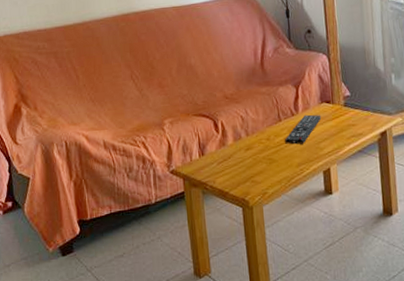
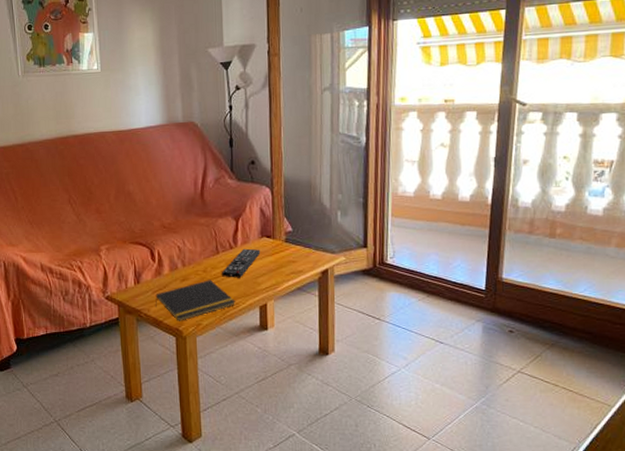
notepad: none [220,147,300,191] -> present [155,280,235,321]

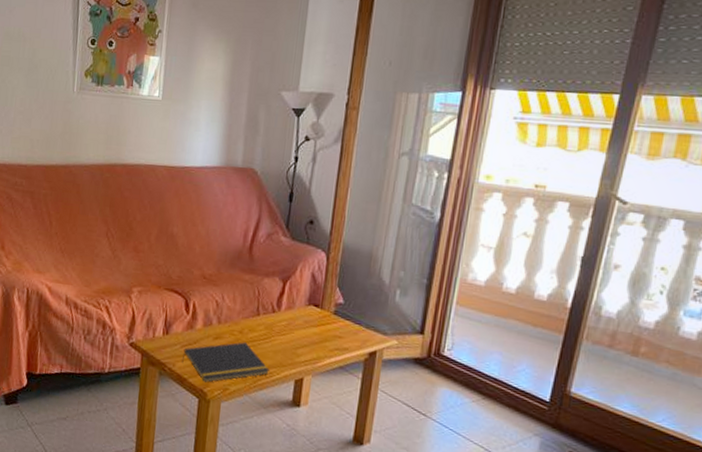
remote control: present [222,248,261,278] -> none [259,314,306,346]

